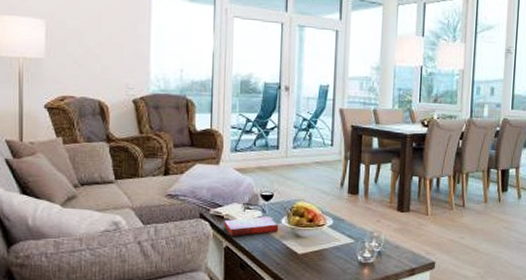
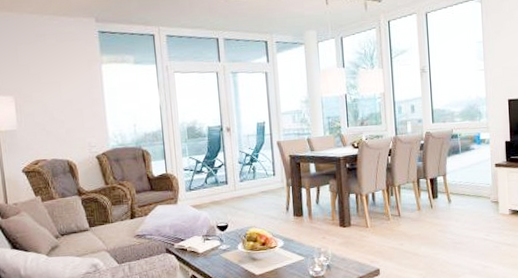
hardback book: present [224,216,279,236] -> none [187,244,237,266]

